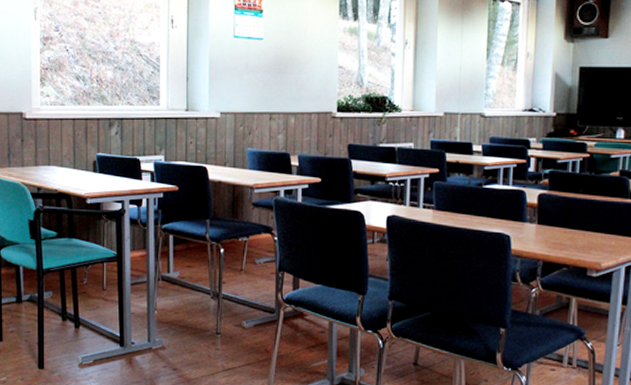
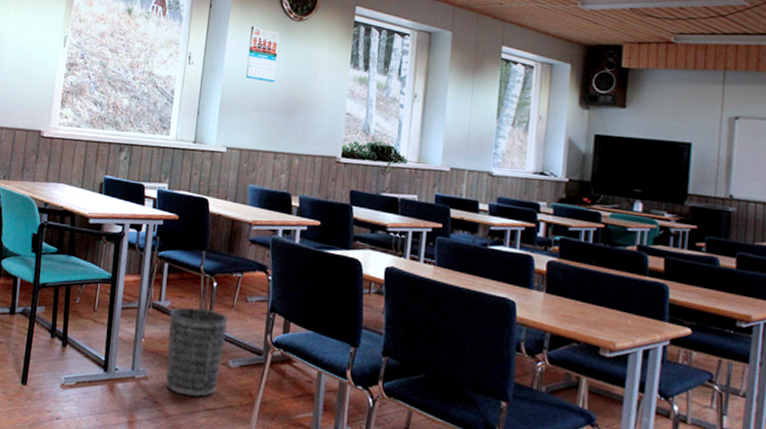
wastebasket: none [180,274,238,360] -> present [165,307,228,398]

